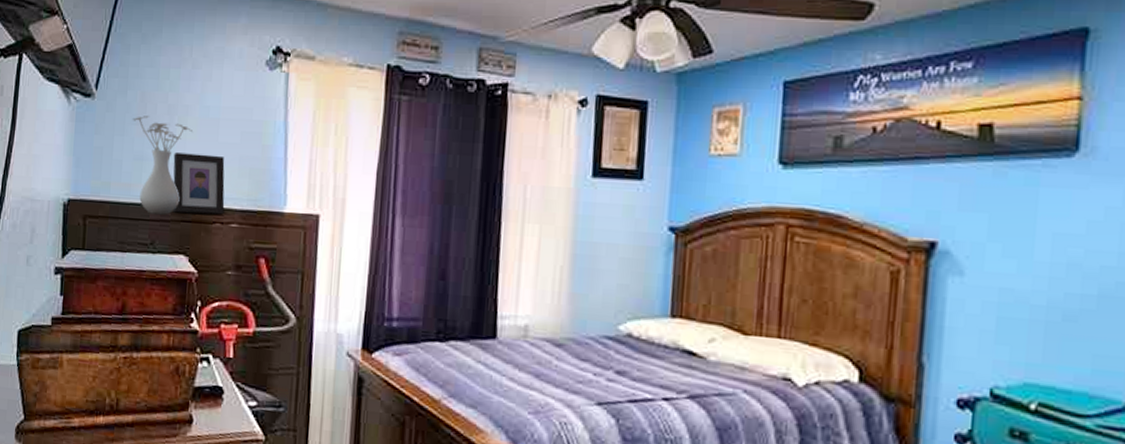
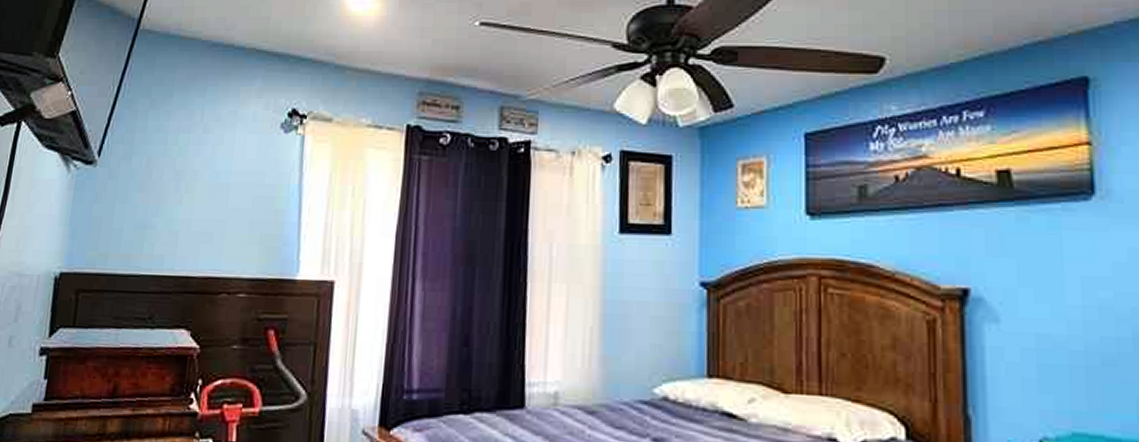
vase: present [132,116,192,216] -> none [135,182,200,288]
picture frame: present [173,153,225,216] -> none [176,220,234,286]

